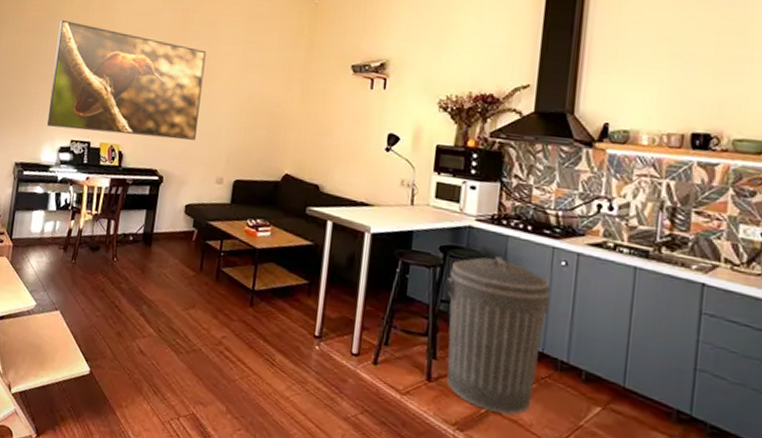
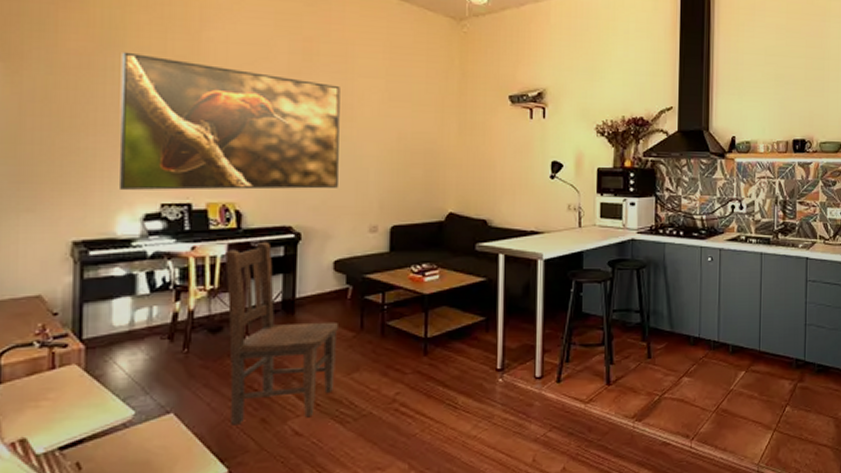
chair: none [96,179,183,340] -> present [225,241,338,426]
trash can: present [447,256,550,415] -> none [617,262,701,397]

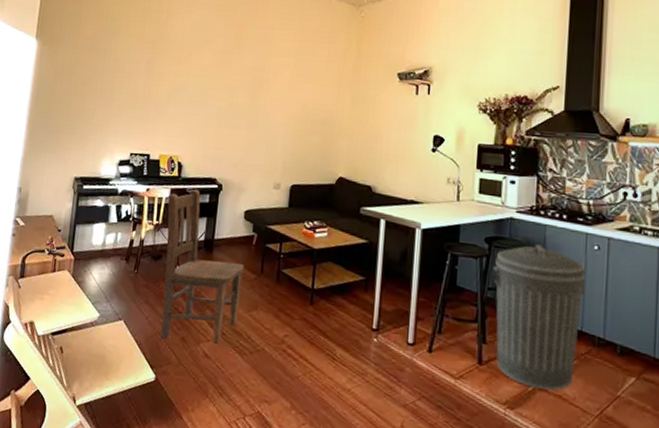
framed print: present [119,51,340,190] -> none [106,37,260,149]
trash can: none [617,262,701,397] -> present [493,244,586,391]

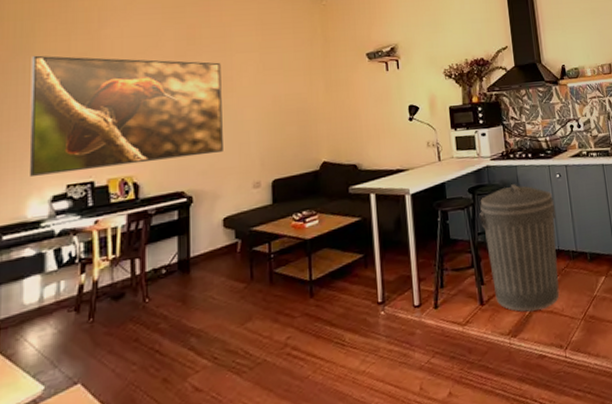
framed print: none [106,37,260,149] -> present [29,55,223,176]
chair: present [160,189,244,343] -> none [125,207,230,389]

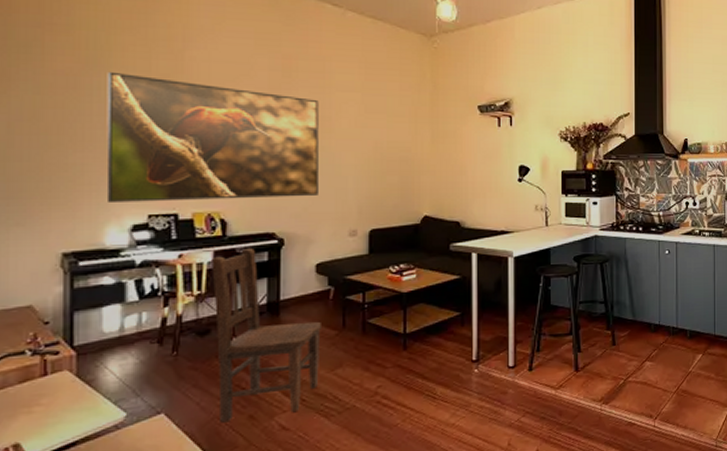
chair: none [125,207,230,389] -> present [212,247,321,423]
trash can: present [480,184,560,312] -> none [583,256,660,381]

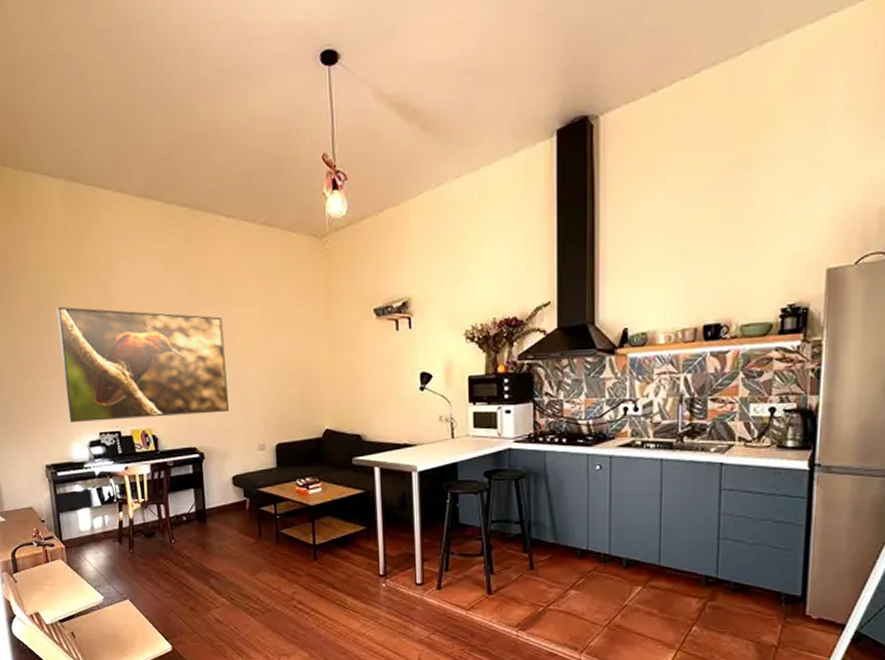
chair: present [212,247,321,423] -> none [149,461,243,612]

